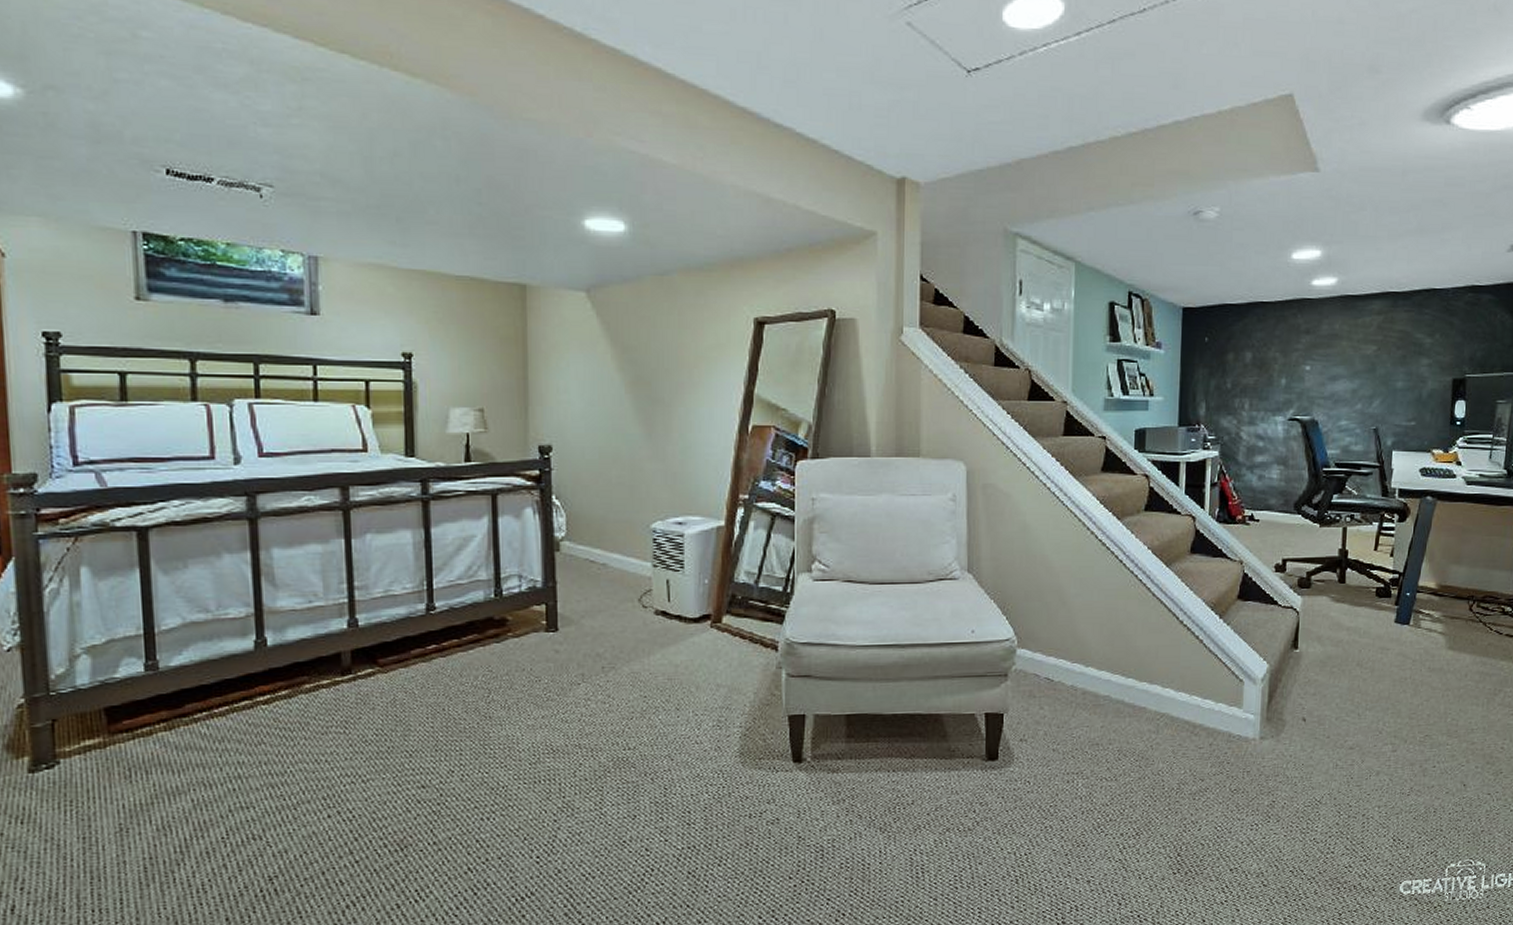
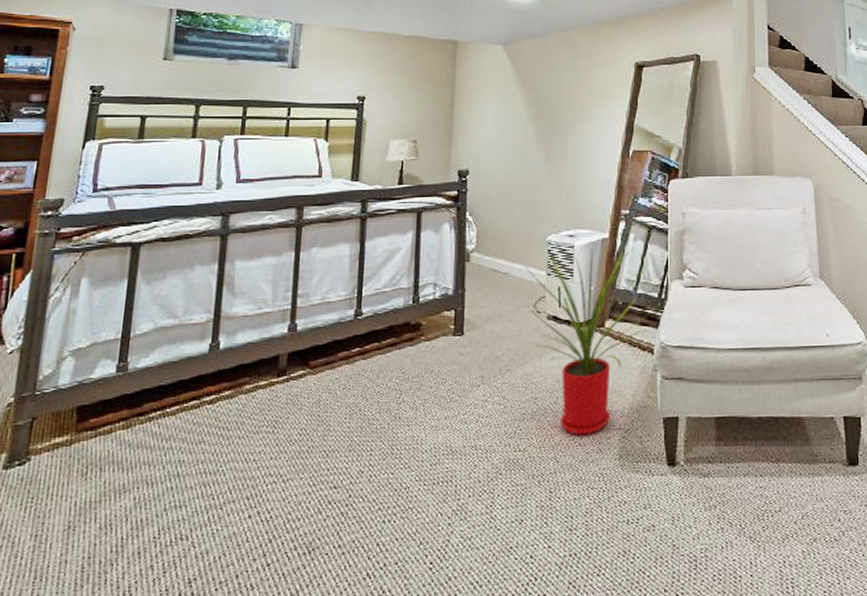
house plant: none [625,536,774,734] -> present [524,247,651,436]

